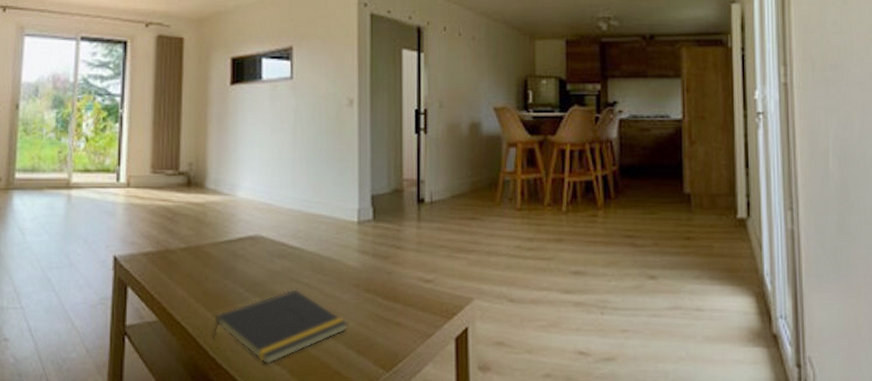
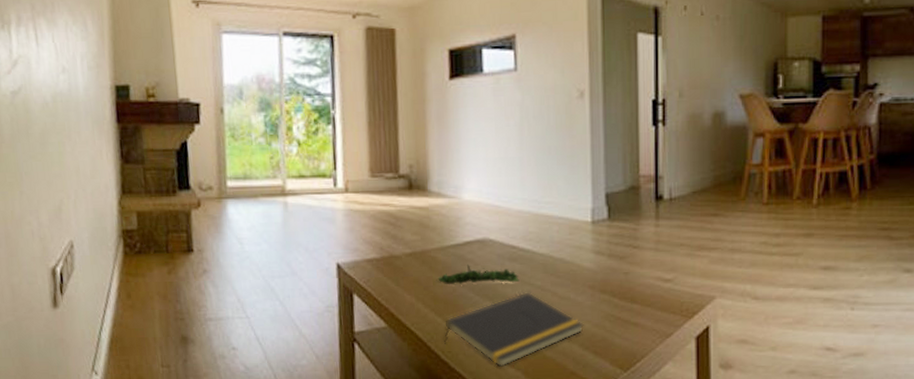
plant: none [207,259,288,281] -> present [435,263,520,285]

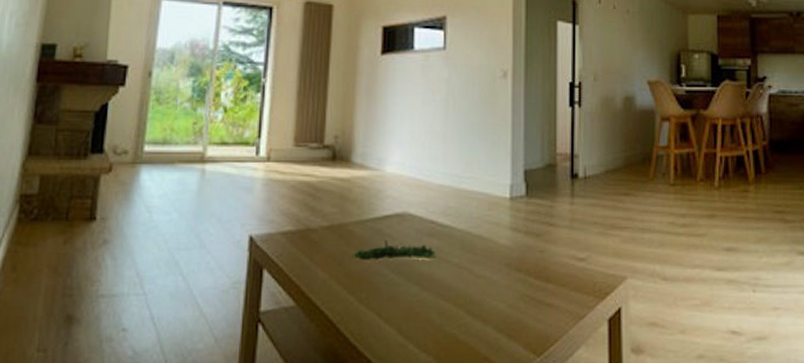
notepad: present [444,292,584,368] -> none [355,270,499,352]

